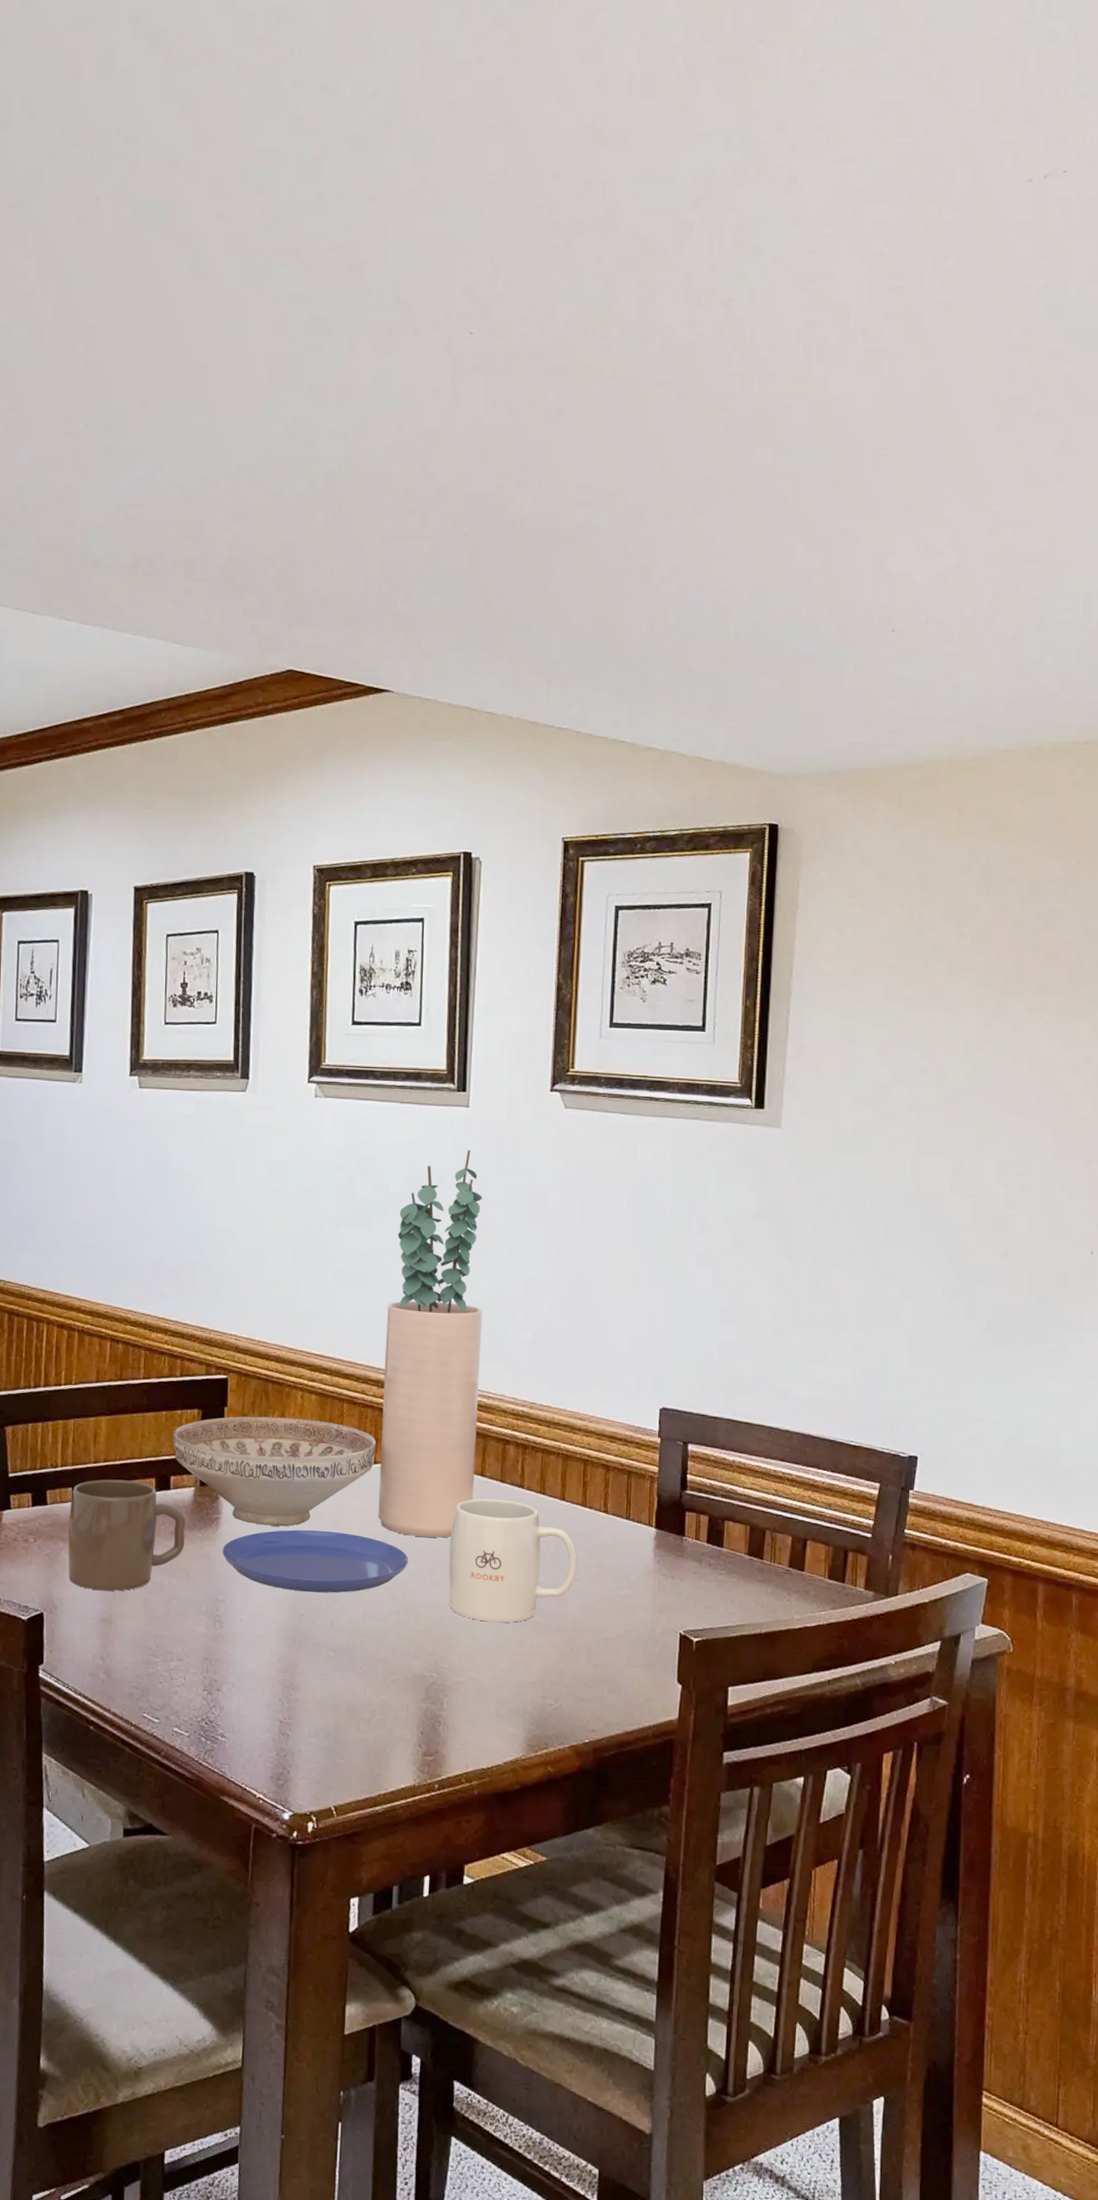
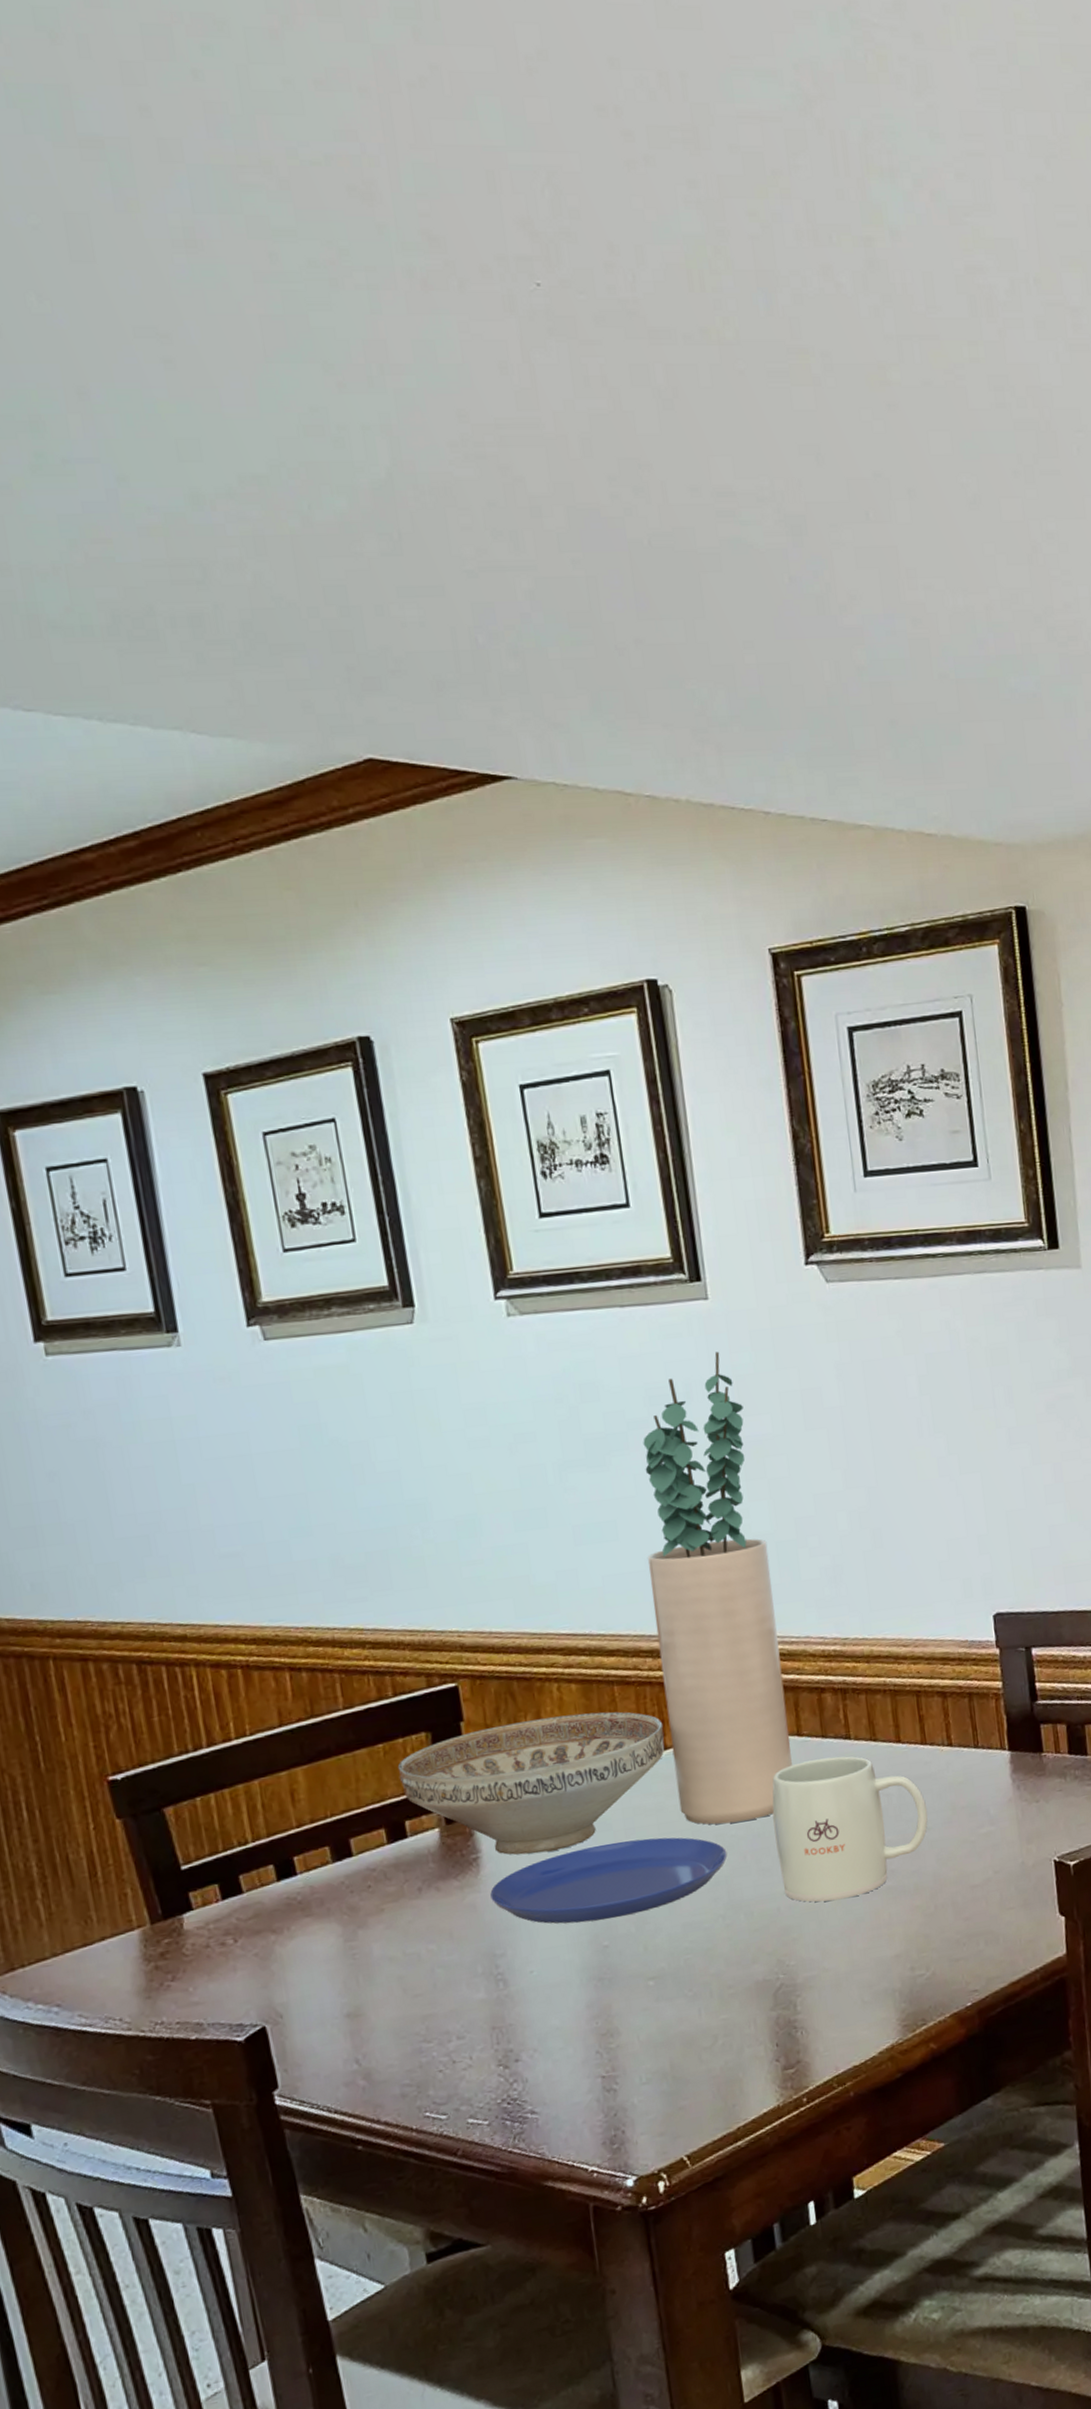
mug: present [67,1479,186,1591] -> none [274,1836,440,1983]

